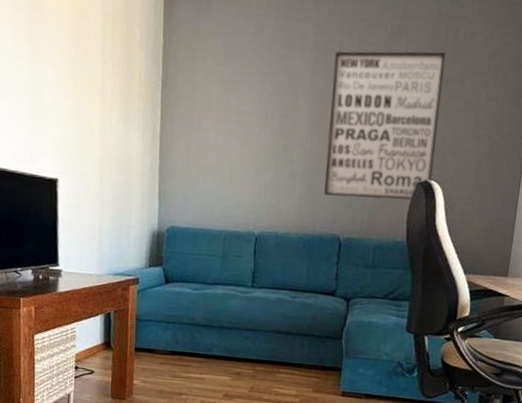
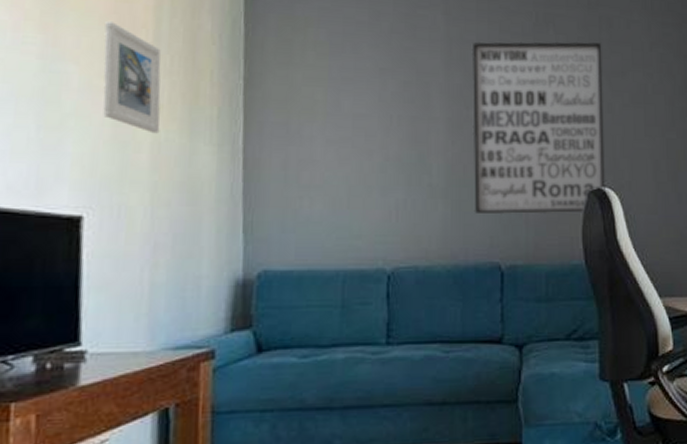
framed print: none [69,34,106,121] -> present [103,22,161,134]

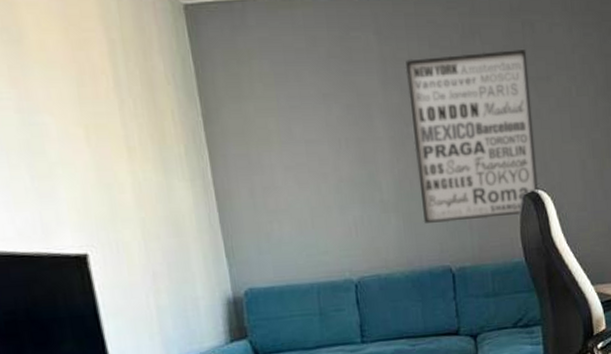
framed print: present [103,22,161,134] -> none [68,71,138,175]

